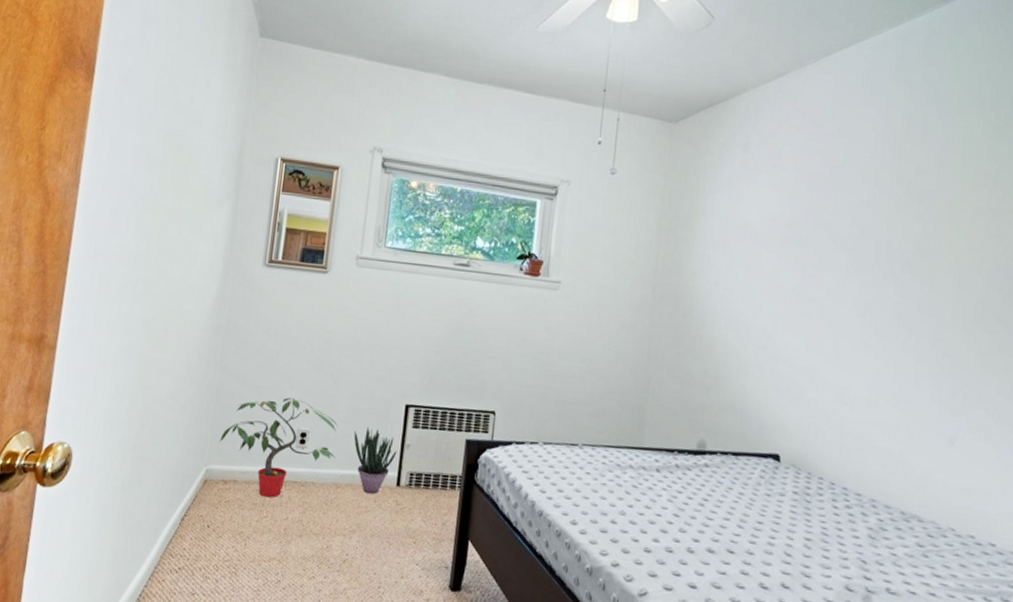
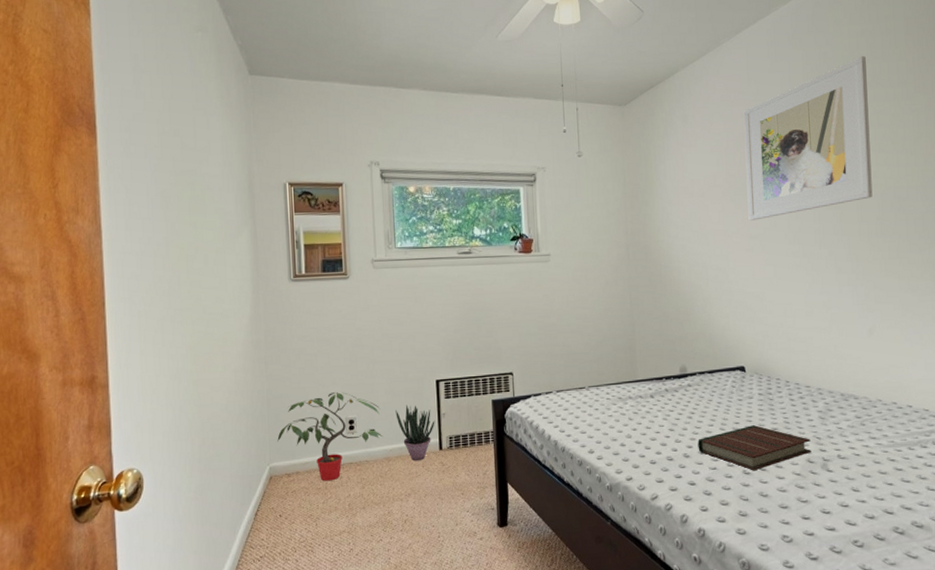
book: none [706,529,853,587] -> present [698,425,811,471]
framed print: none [810,101,989,280] -> present [744,56,873,221]

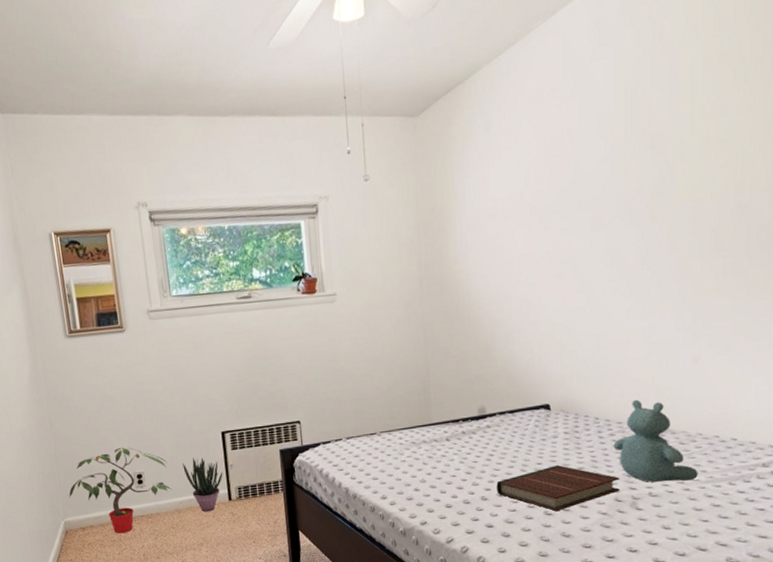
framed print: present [744,56,873,221] -> none [558,29,712,242]
stuffed bear: none [803,365,881,445] -> present [613,399,698,482]

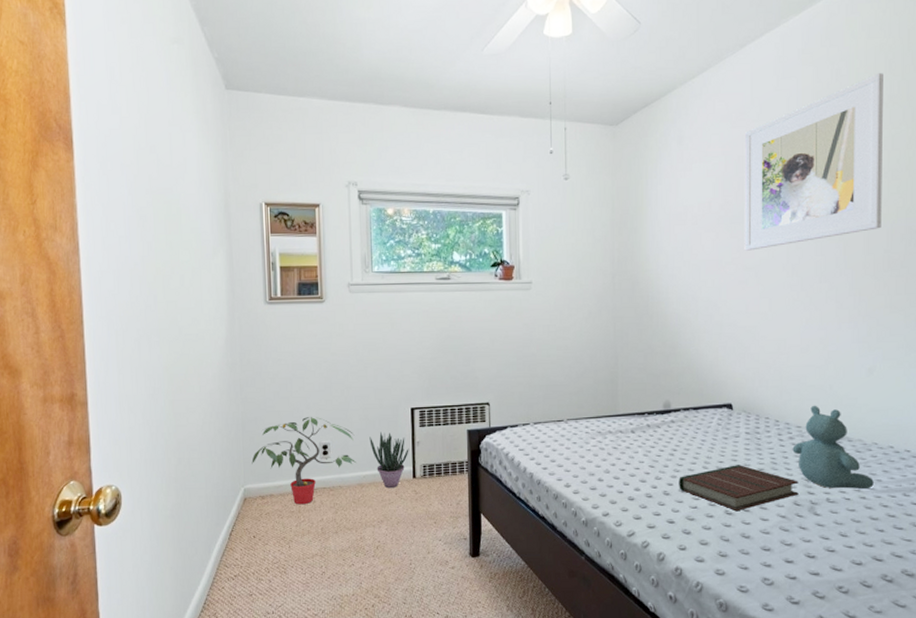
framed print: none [558,29,712,242] -> present [744,73,883,251]

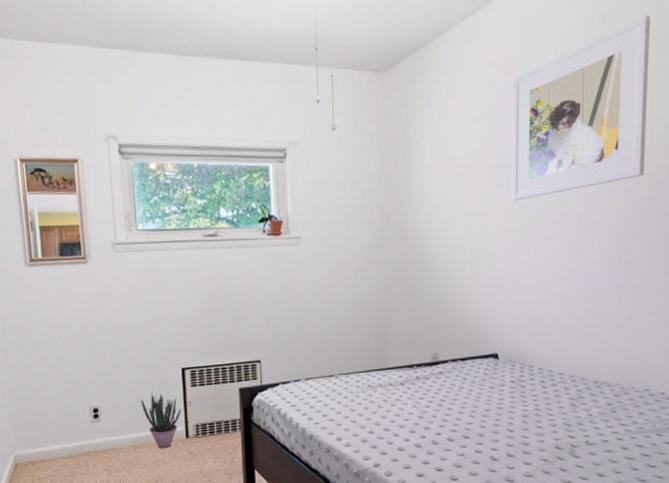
potted plant: present [252,417,357,505] -> none [21,380,129,469]
book: present [679,465,799,512] -> none [447,412,560,457]
stuffed bear: present [792,405,874,489] -> none [555,352,630,431]

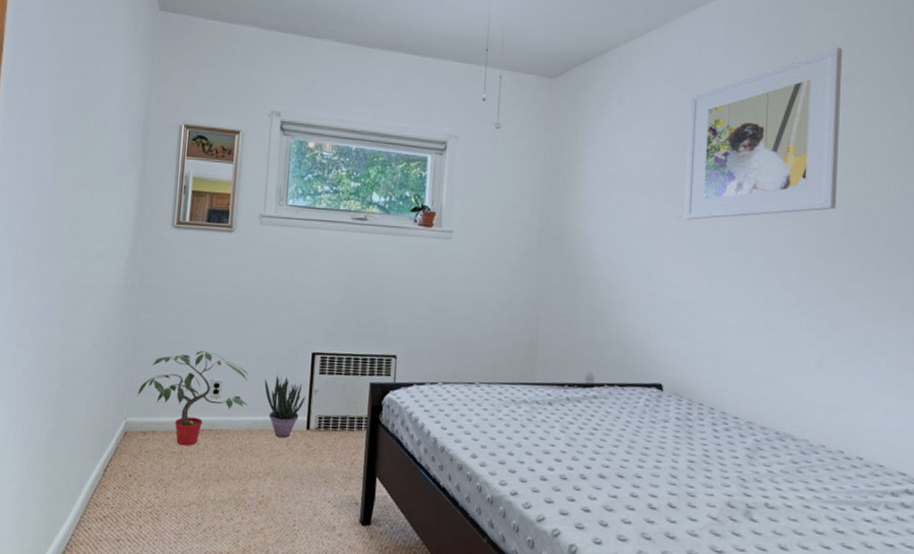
potted plant: none [21,380,129,469] -> present [137,351,249,446]

